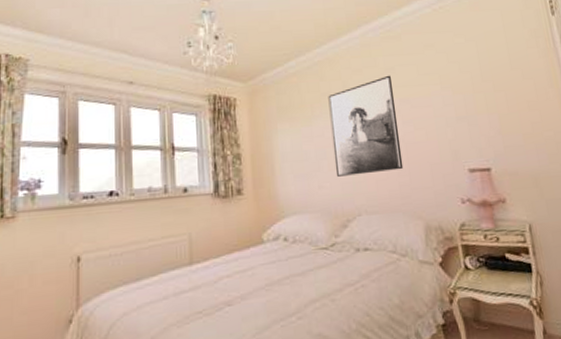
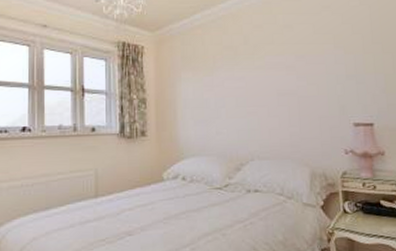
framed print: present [328,75,404,177] -> none [229,32,295,124]

